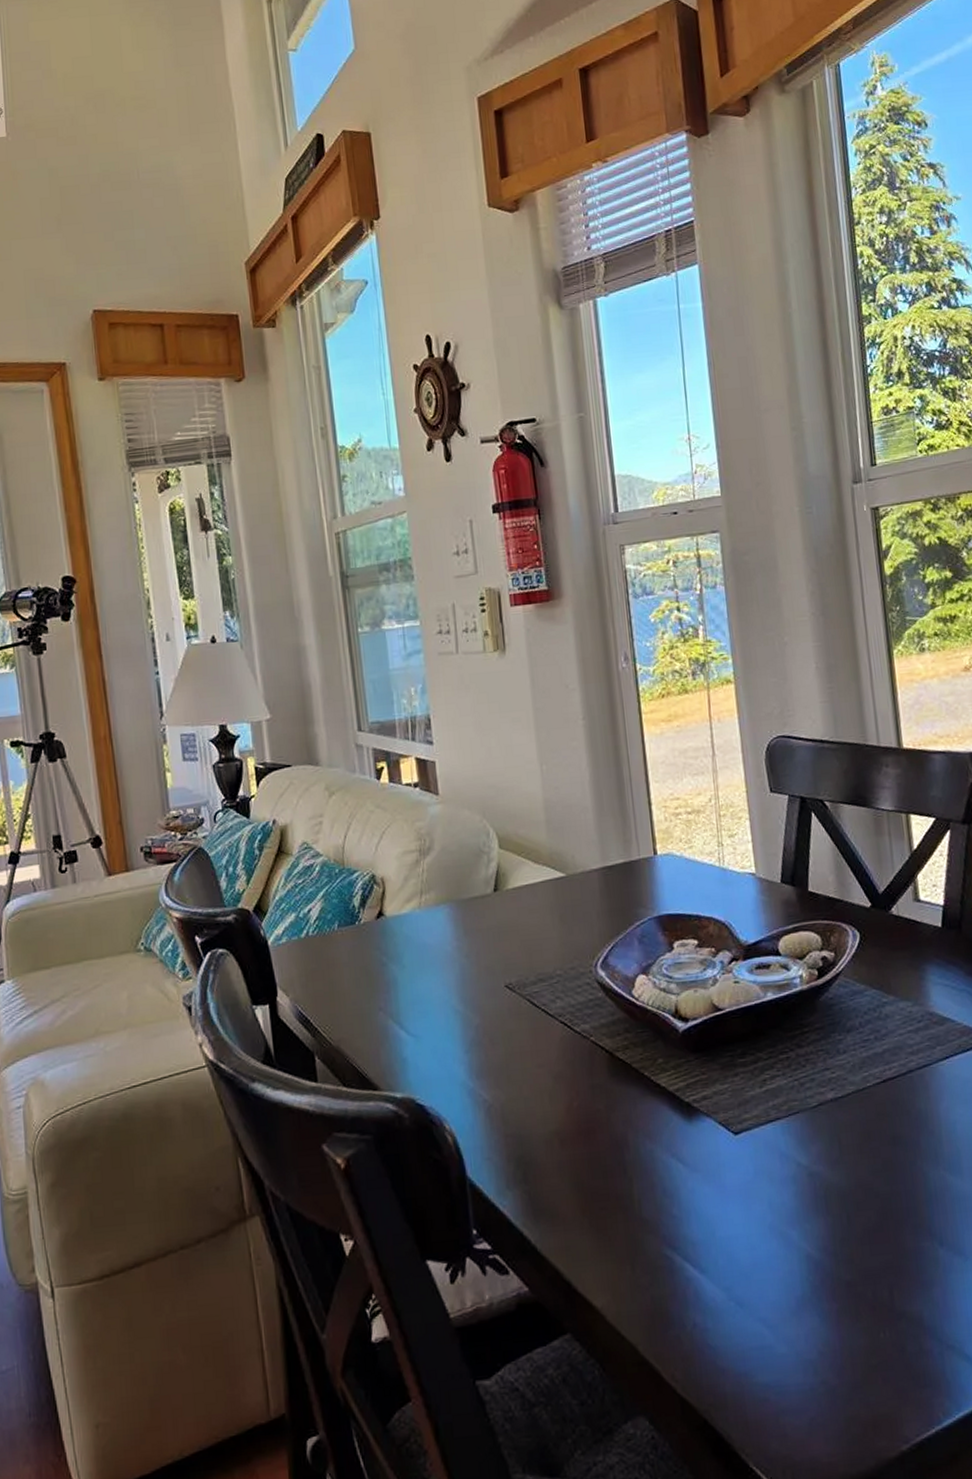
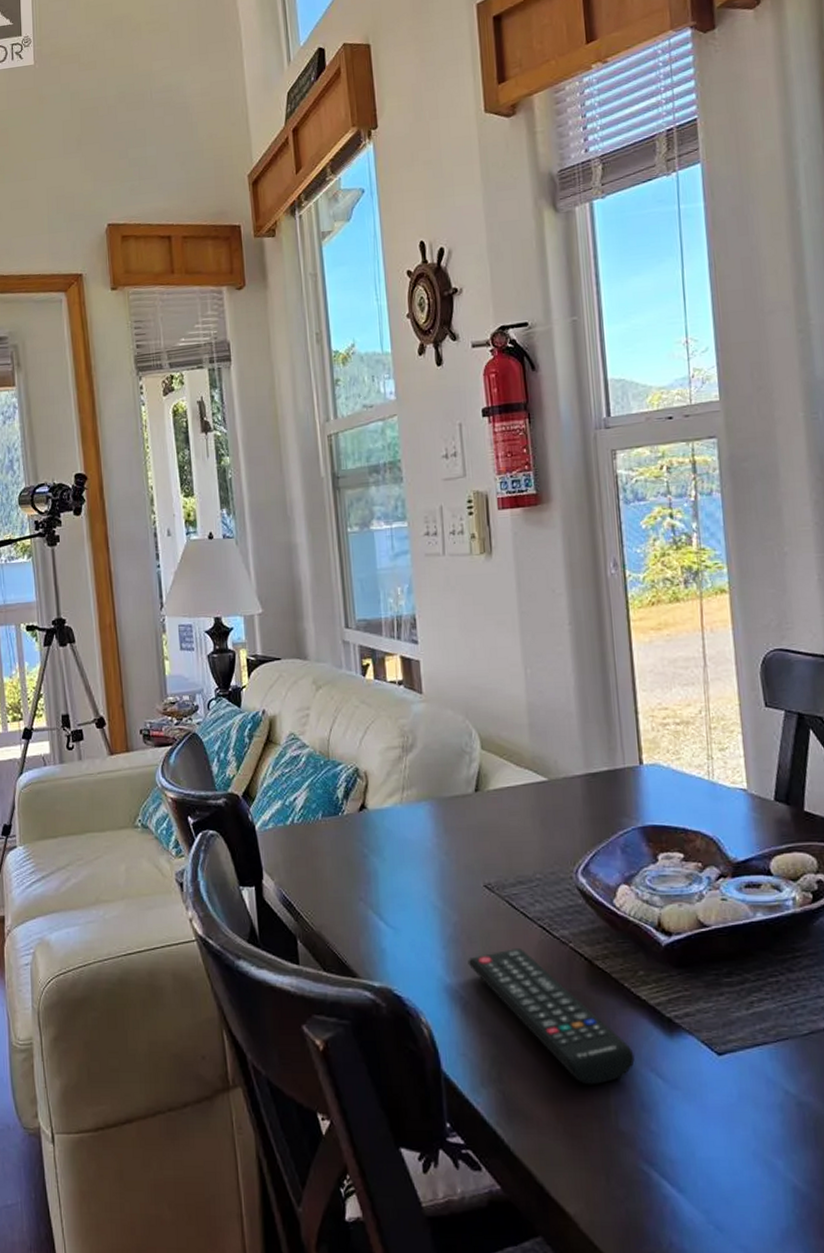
remote control: none [490,1045,656,1177] -> present [468,947,635,1085]

